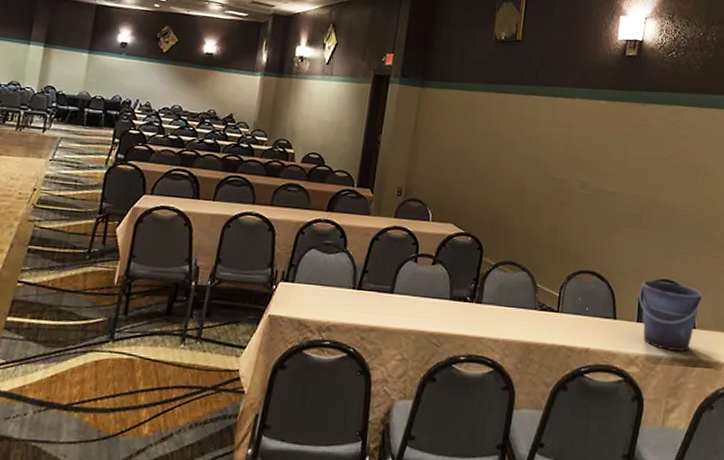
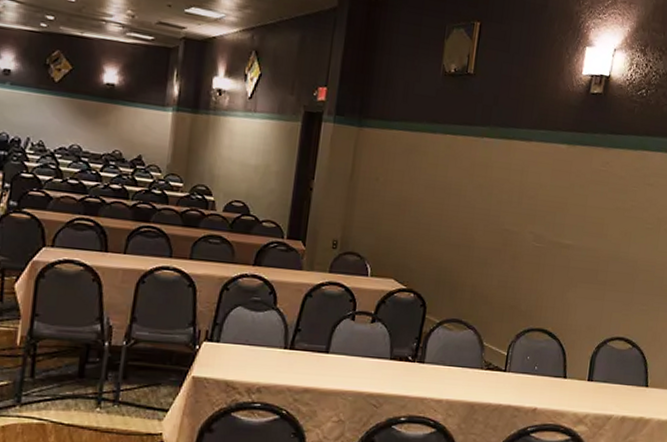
bucket: present [639,280,703,352] -> none [591,338,658,411]

